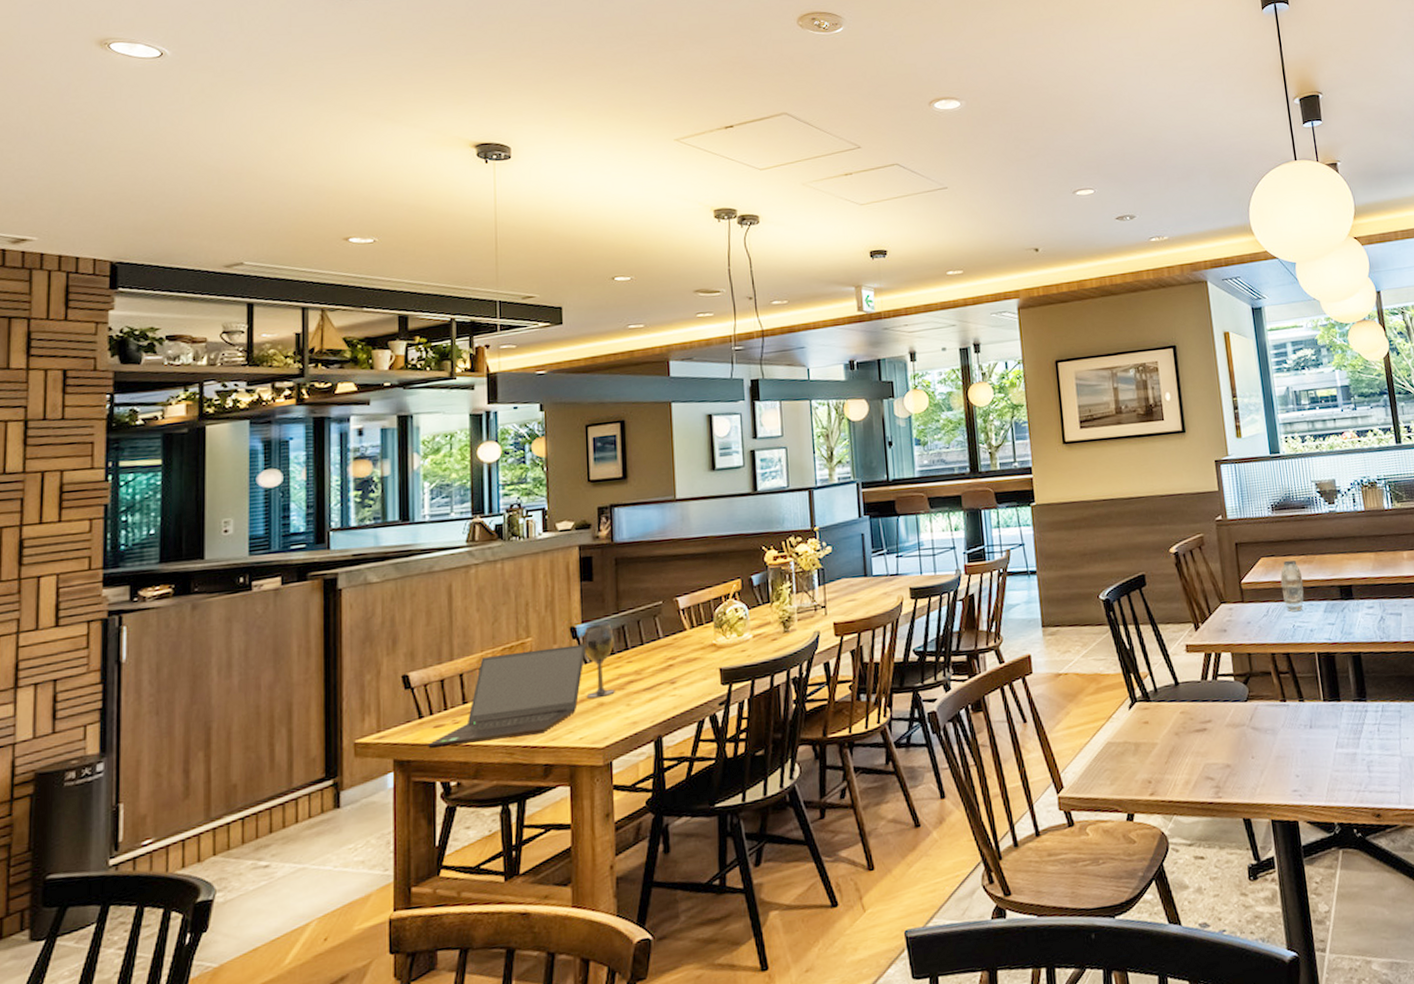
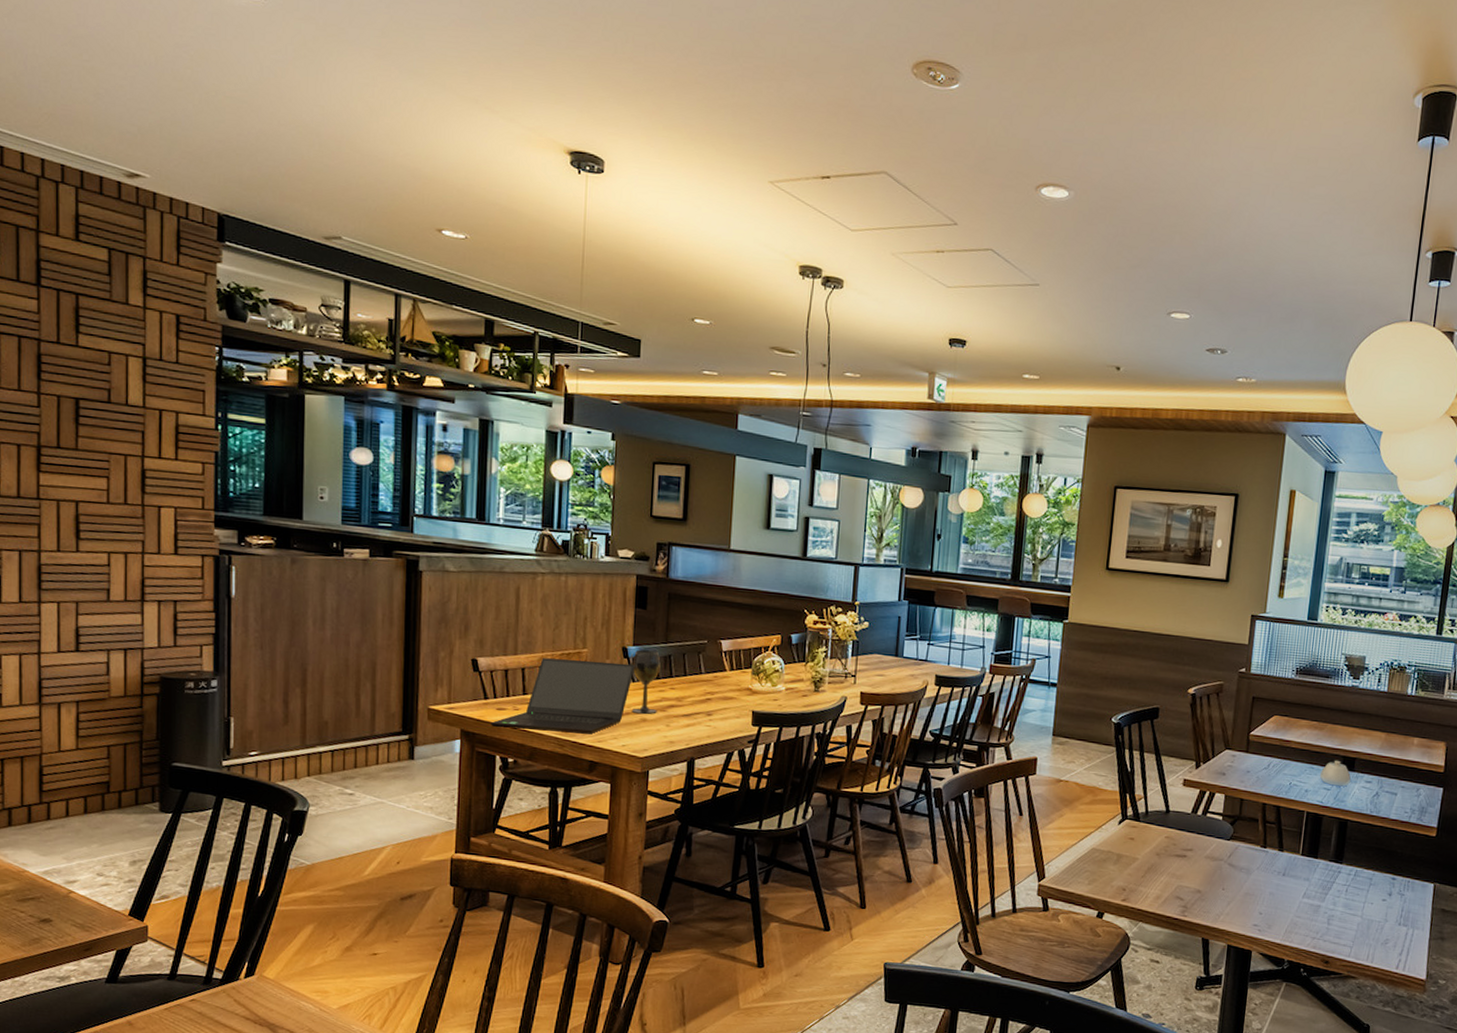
vase: present [1280,560,1304,612] -> none [1286,722,1311,772]
sugar bowl: none [1320,591,1353,620] -> present [1319,760,1351,787]

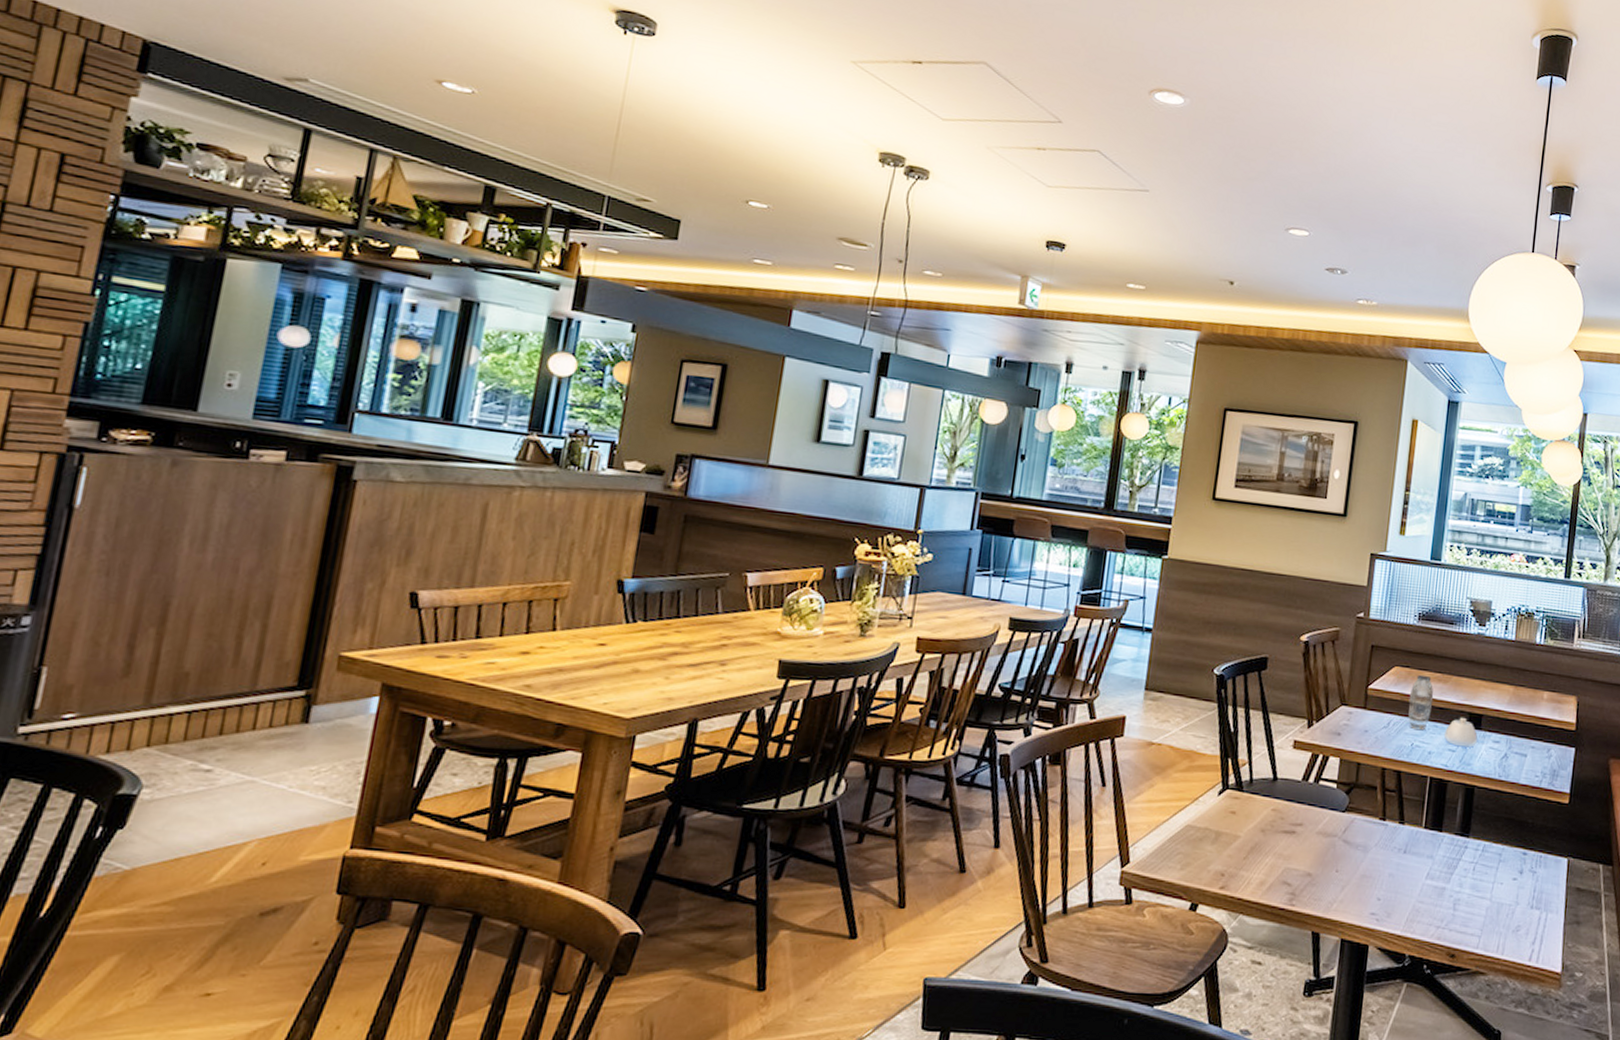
laptop: present [491,658,636,733] -> none [425,592,633,688]
wine glass: present [631,649,661,714] -> none [620,583,666,664]
vase: none [1286,722,1311,772] -> present [1408,674,1434,731]

